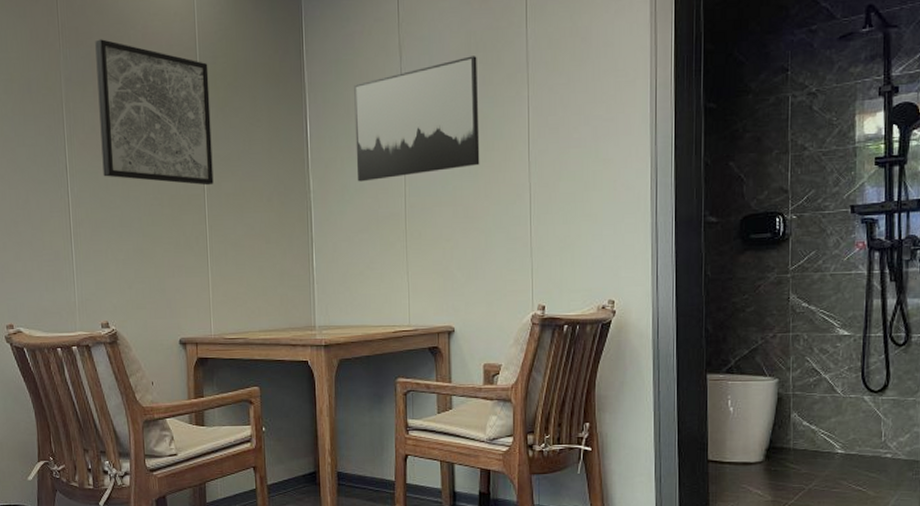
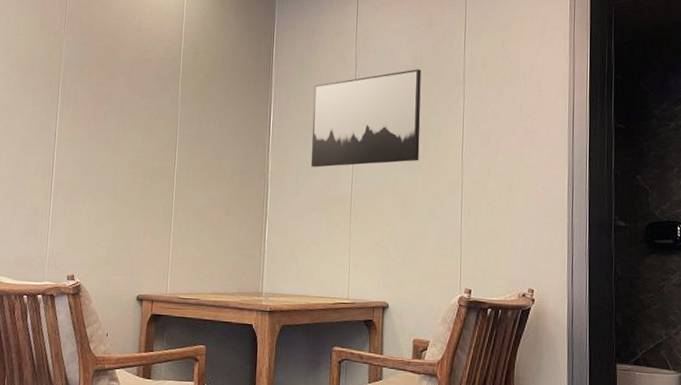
wall art: present [95,39,214,186] -> none [87,30,190,160]

